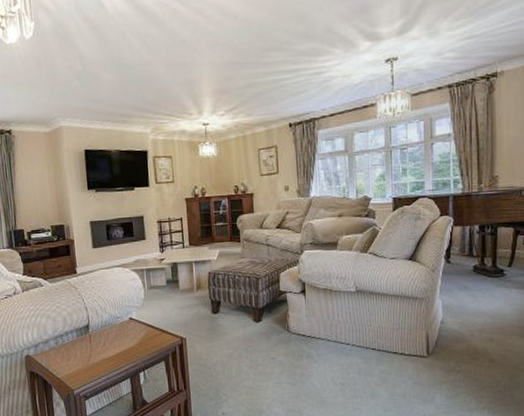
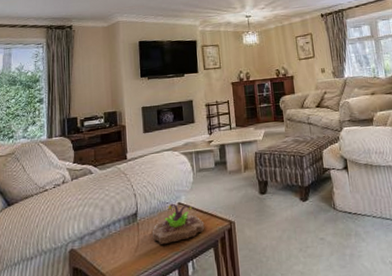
succulent planter: none [104,318,156,355] -> present [152,203,205,244]

